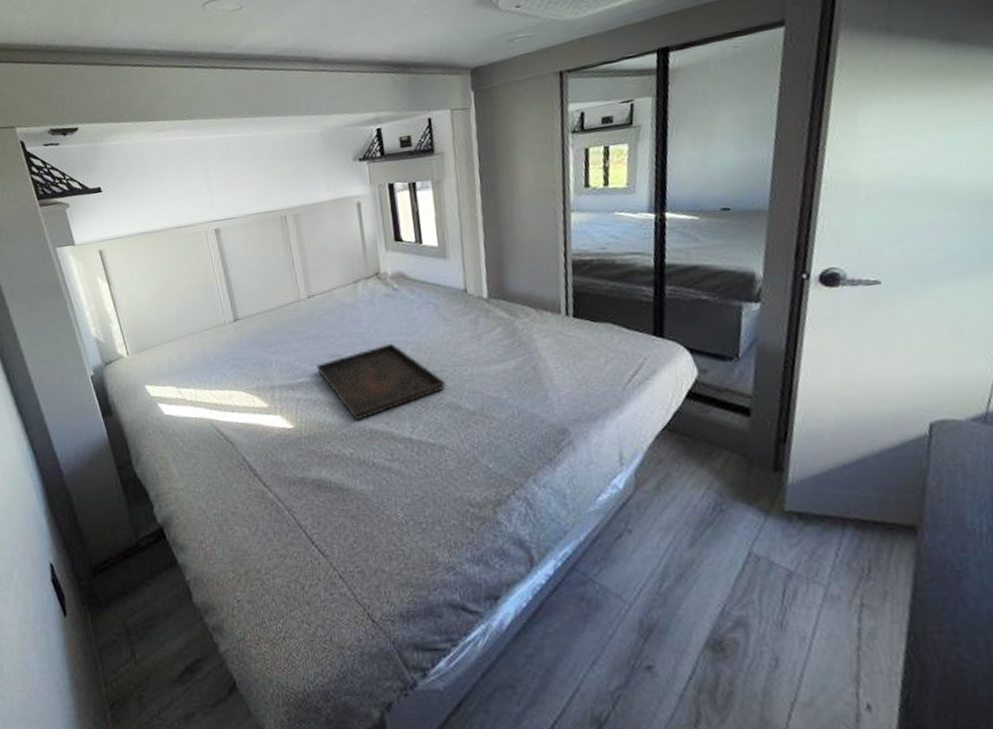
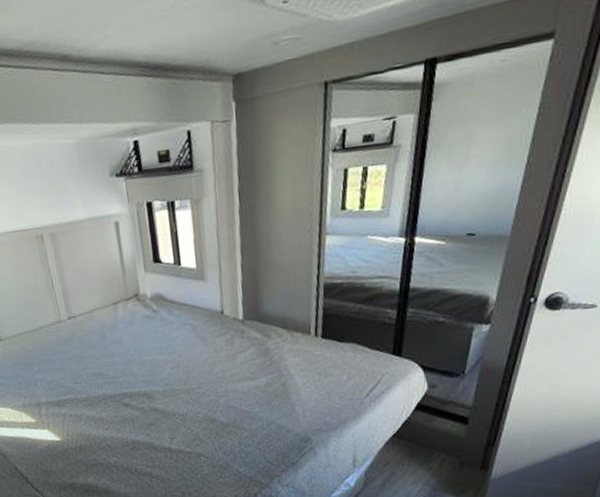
serving tray: present [317,343,446,421] -> none [80,362,202,433]

